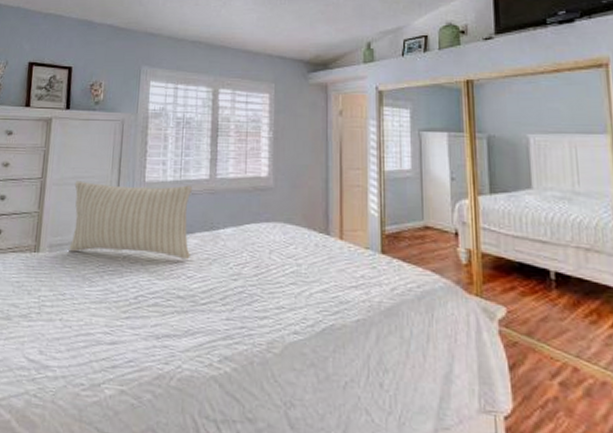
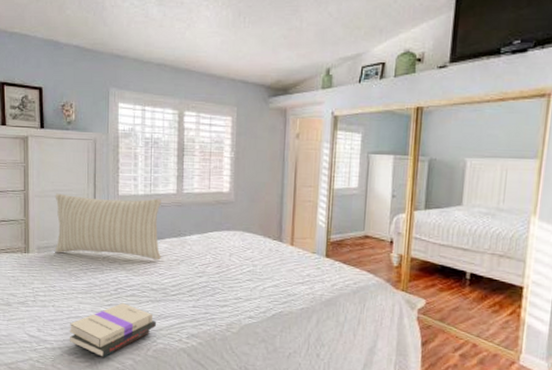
books: none [76,315,183,391] -> present [69,303,157,358]

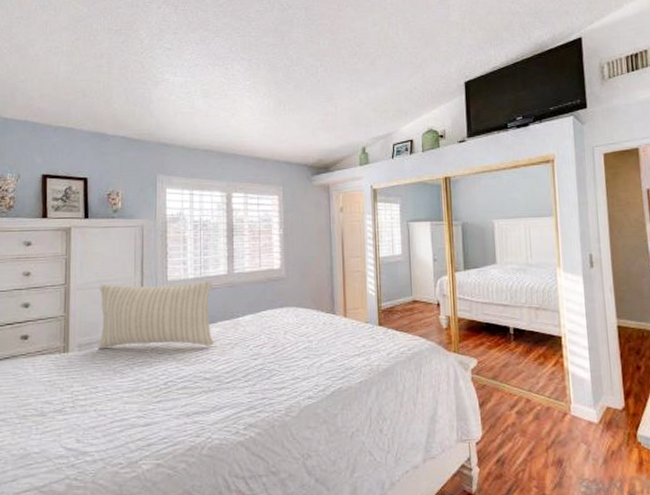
books: present [69,303,157,358] -> none [113,398,211,465]

